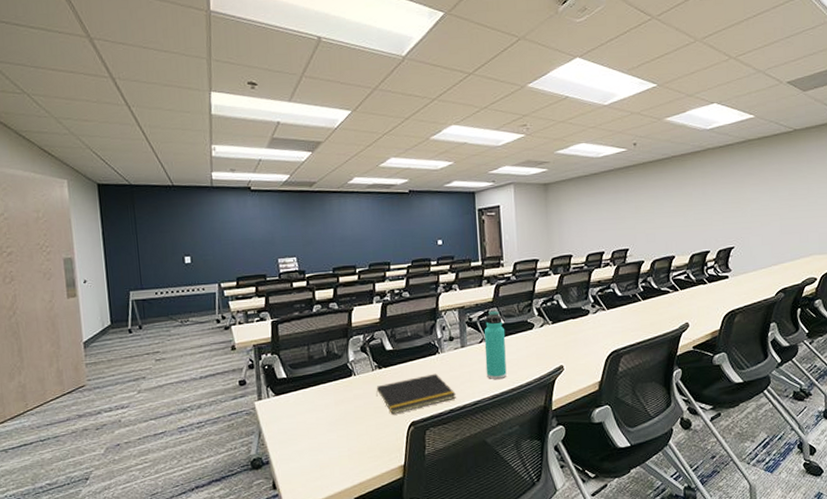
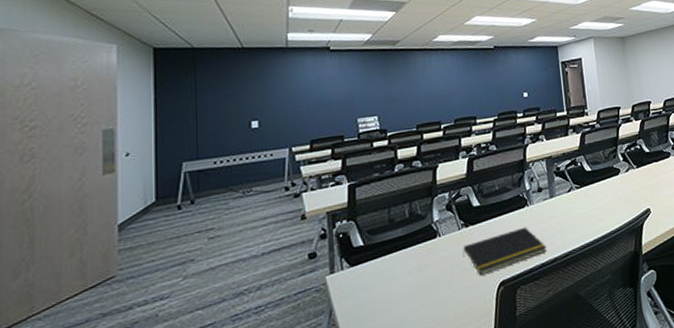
thermos bottle: present [484,310,507,379] -> none [572,158,597,228]

